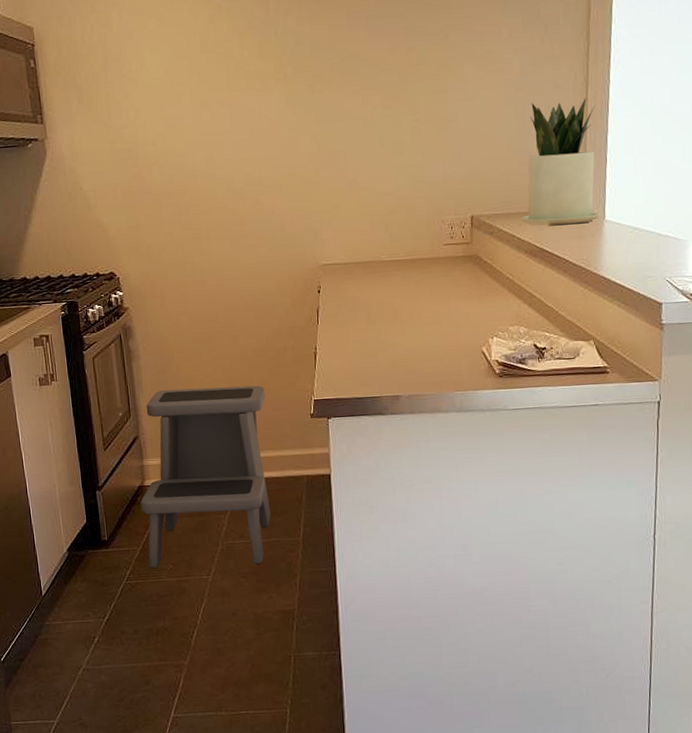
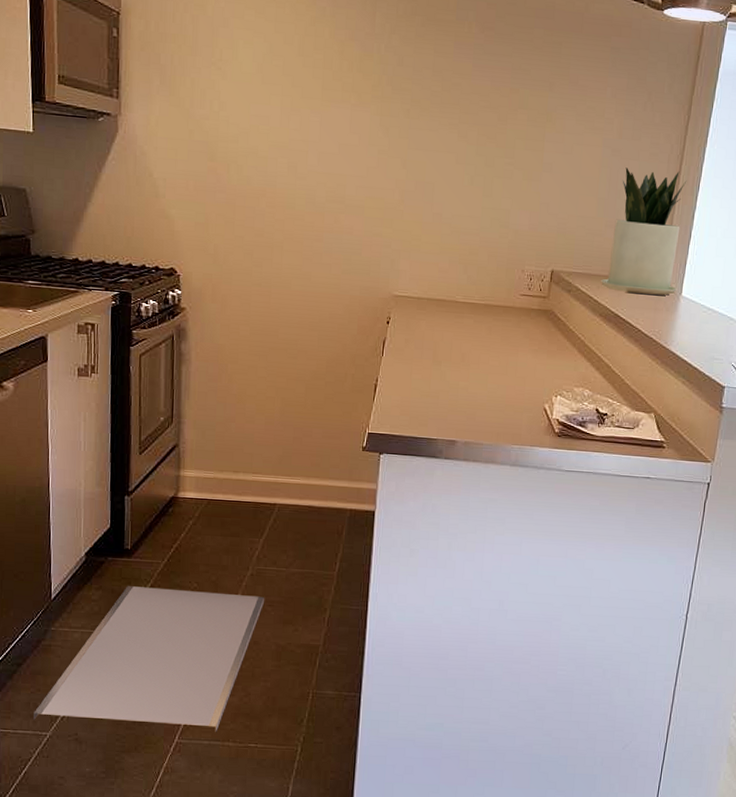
door mat: none [40,569,238,710] -> present [34,586,265,732]
step stool: present [140,385,271,569] -> none [171,399,318,594]

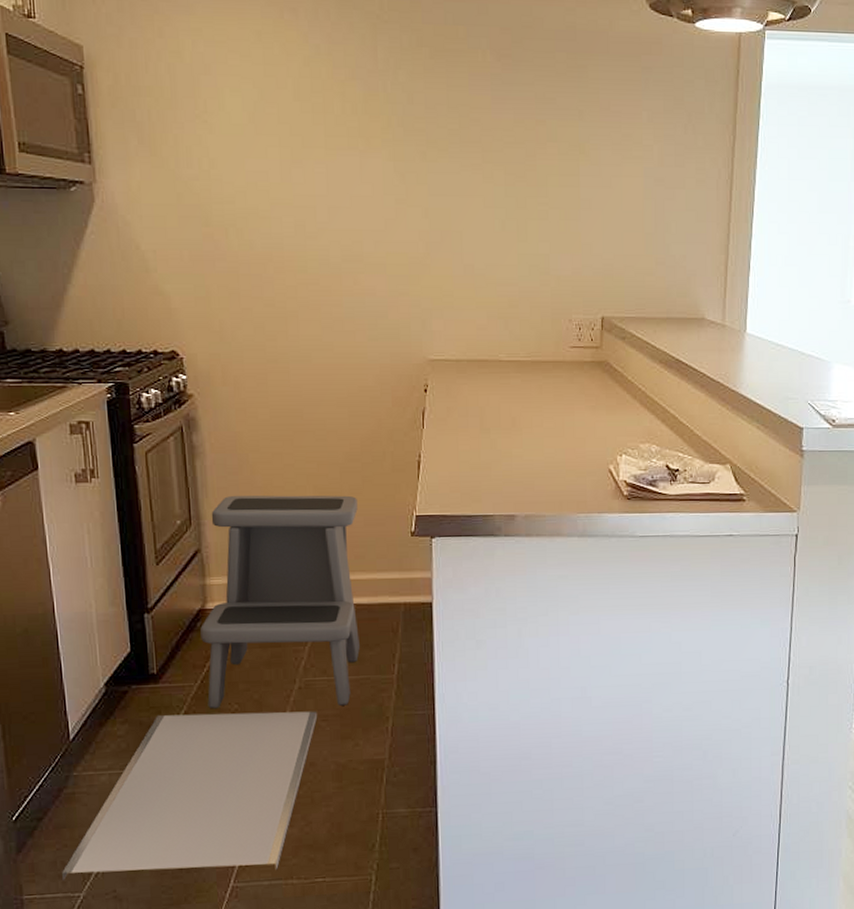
step stool: none [171,399,318,594] -> present [200,495,360,709]
planter: present [600,167,687,296] -> none [656,197,742,335]

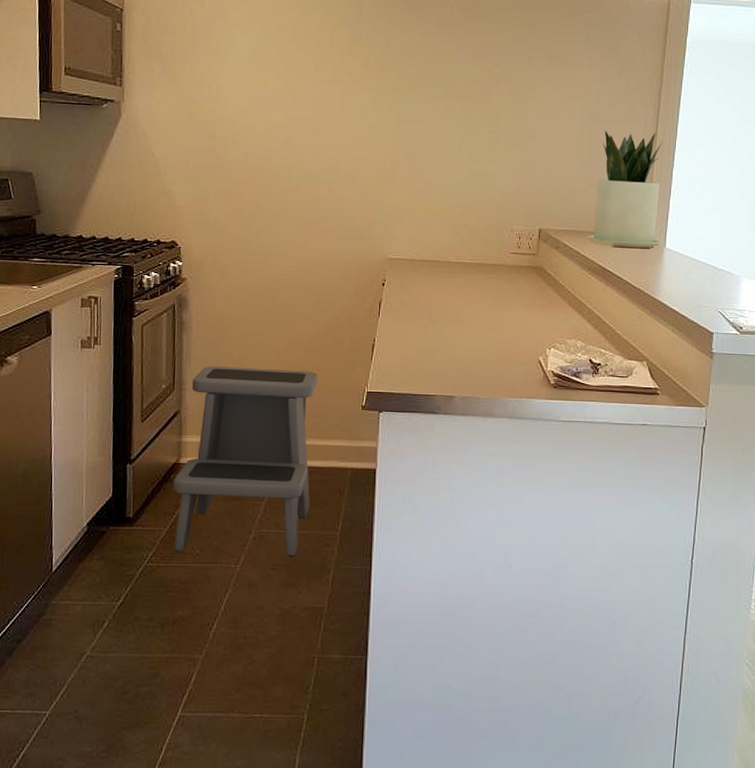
door mat: present [62,711,318,880] -> none [33,555,268,703]
planter: none [656,197,742,335] -> present [586,131,664,249]

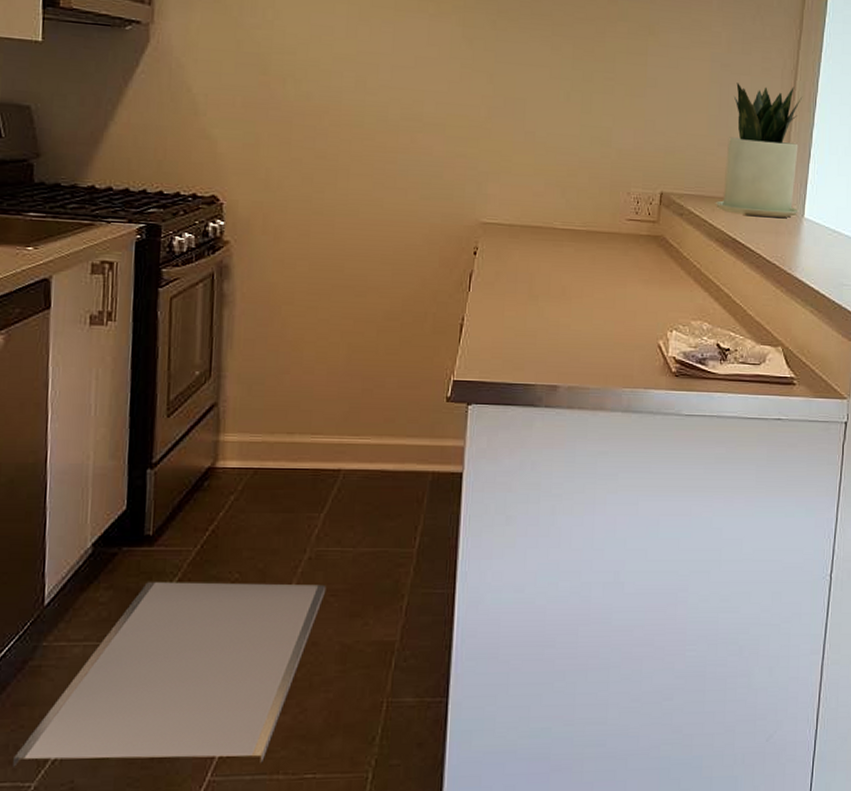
door mat: none [33,555,268,703] -> present [13,582,327,767]
step stool: present [173,365,318,557] -> none [205,348,393,580]

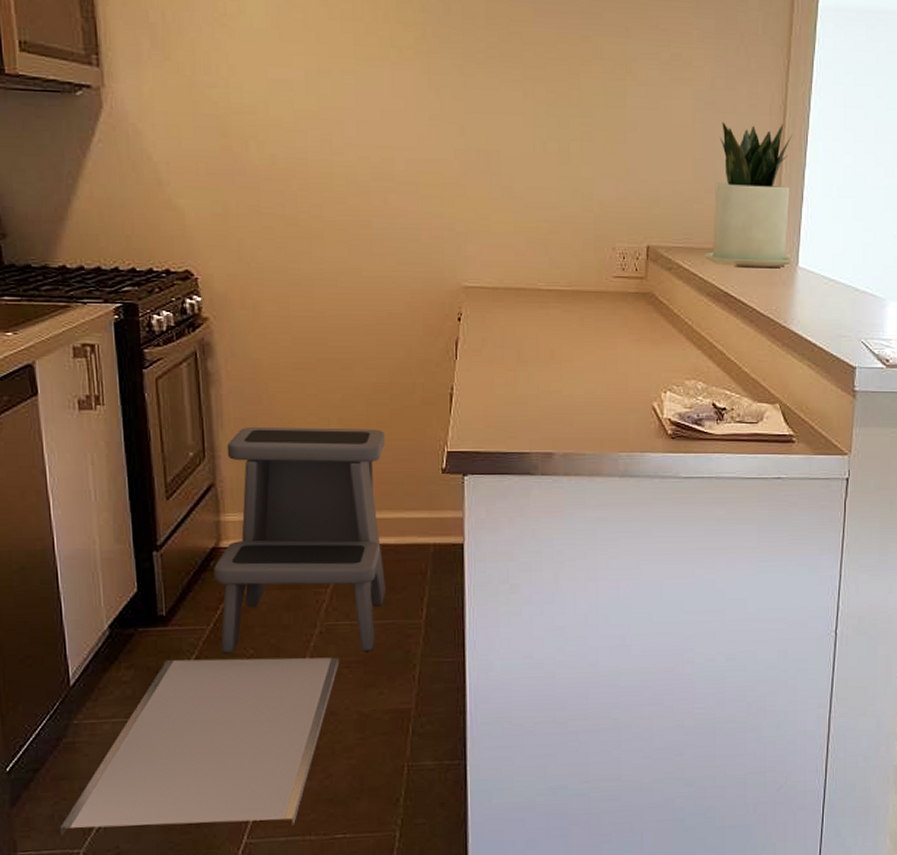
step stool: none [205,348,393,580] -> present [214,426,386,654]

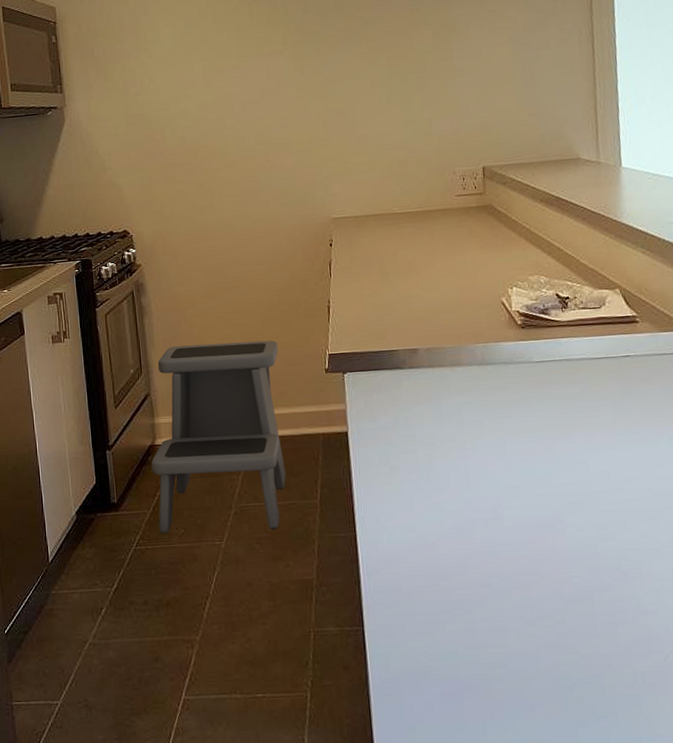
door mat: present [60,657,340,836] -> none [43,534,252,689]
planter: present [704,122,794,268] -> none [534,50,617,175]

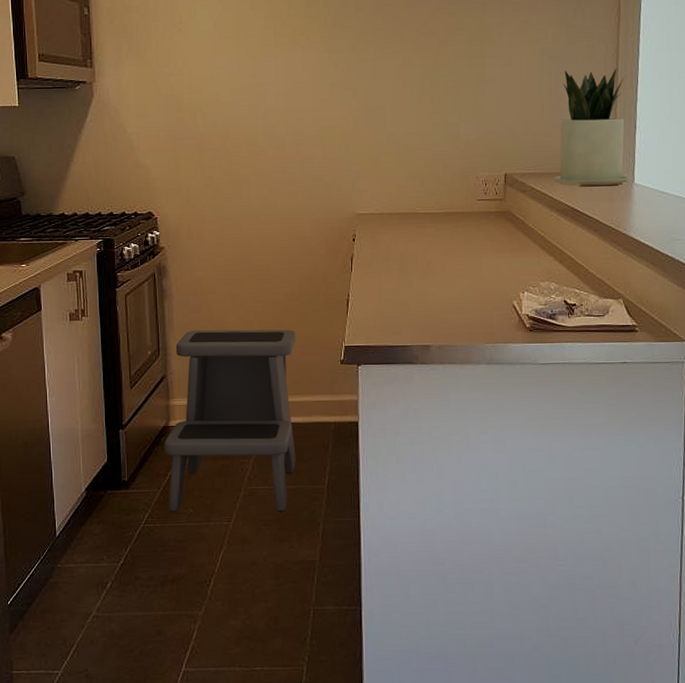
planter: none [534,50,617,175] -> present [553,68,630,187]

